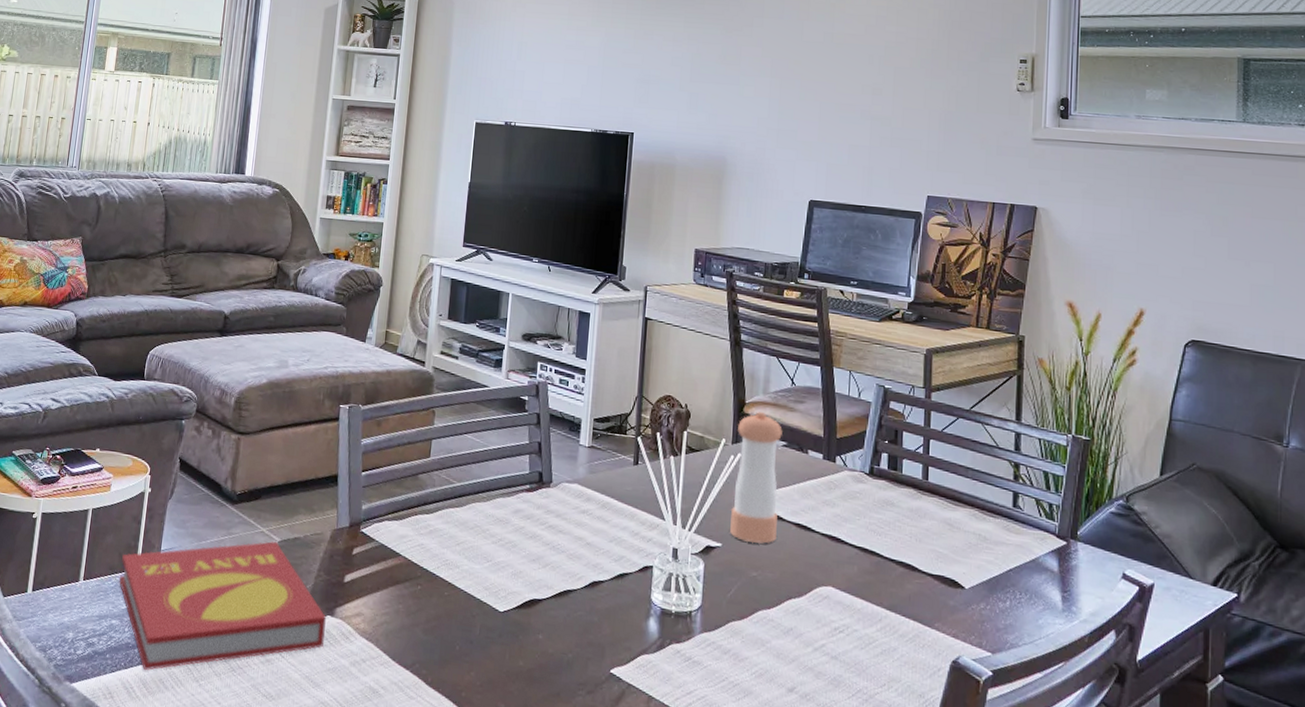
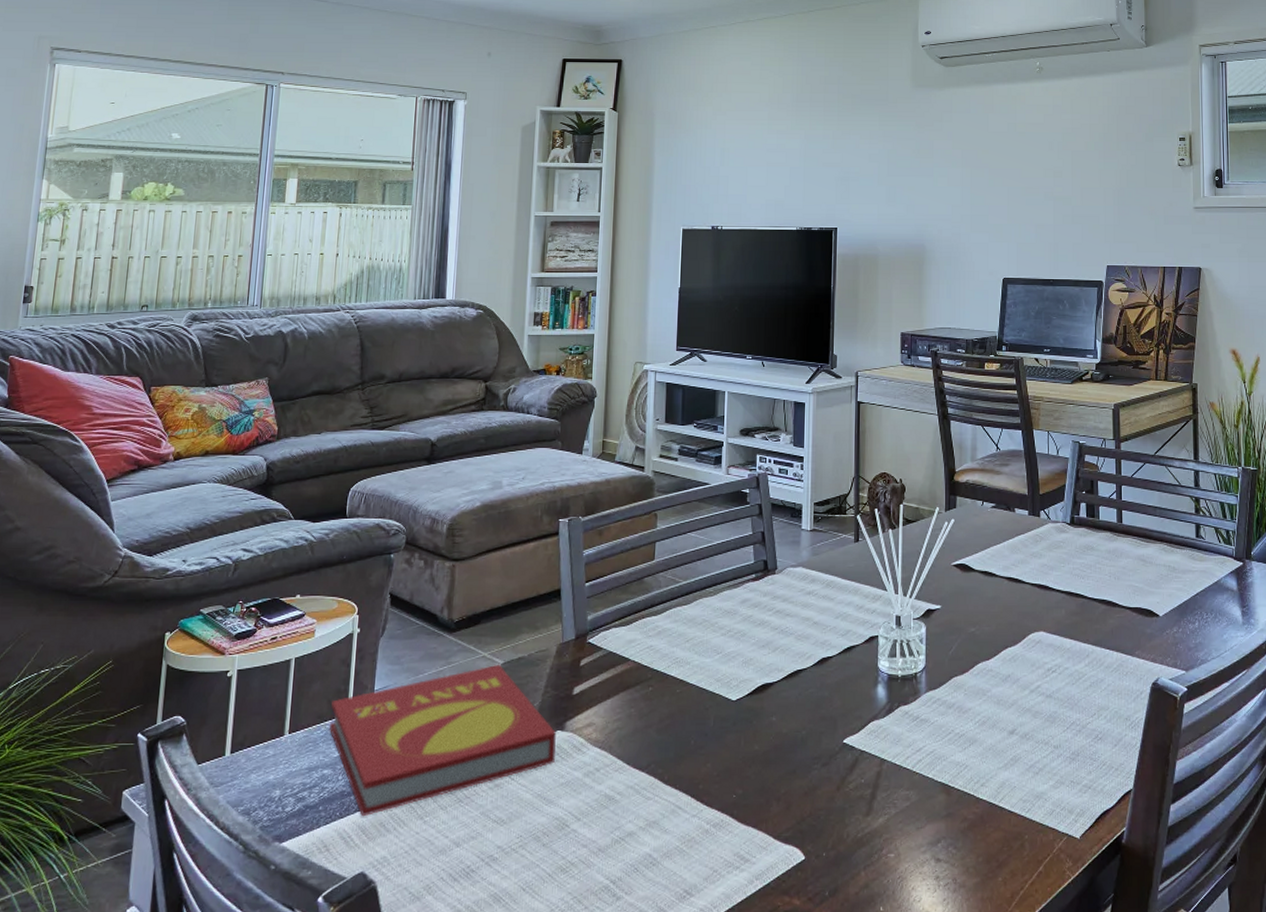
pepper shaker: present [730,411,783,544] -> none [947,477,991,602]

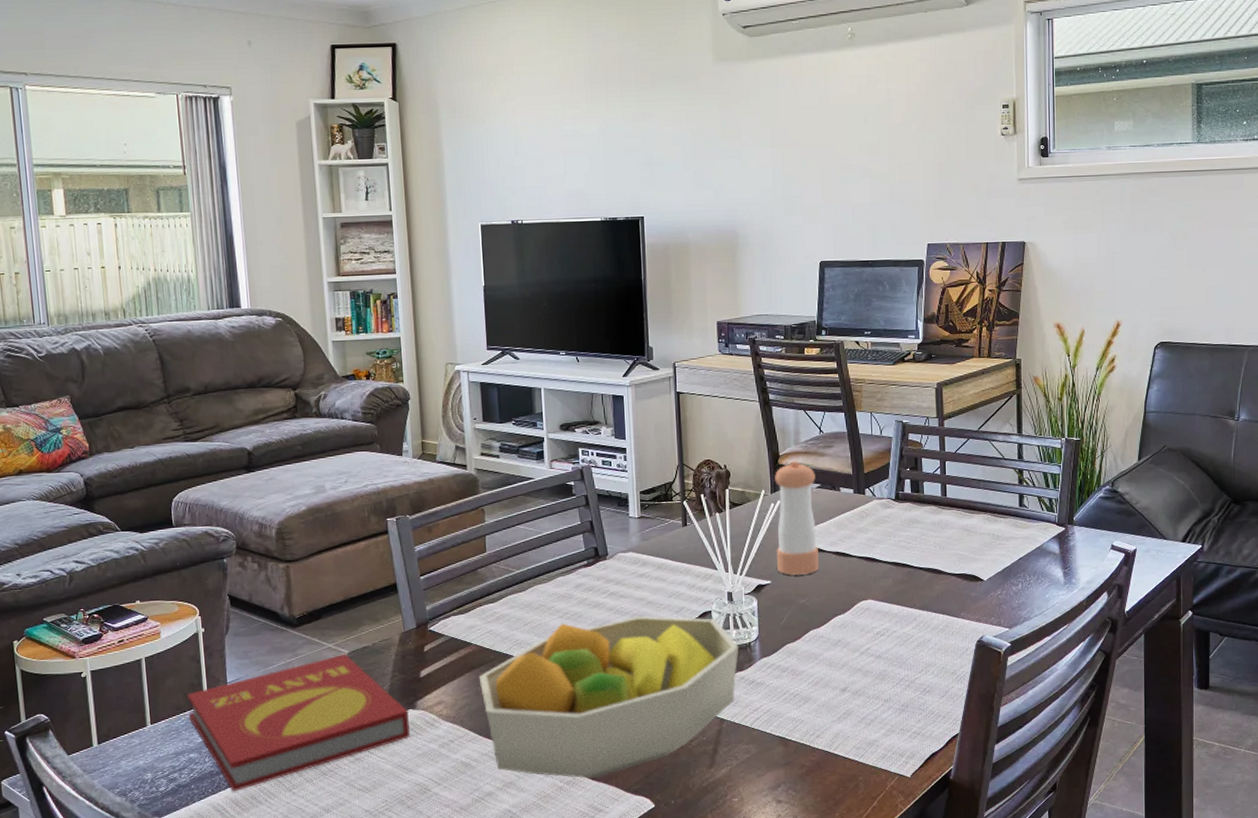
fruit bowl: none [633,637,905,822] -> present [478,615,739,779]
pepper shaker: none [947,477,991,602] -> present [775,460,819,576]

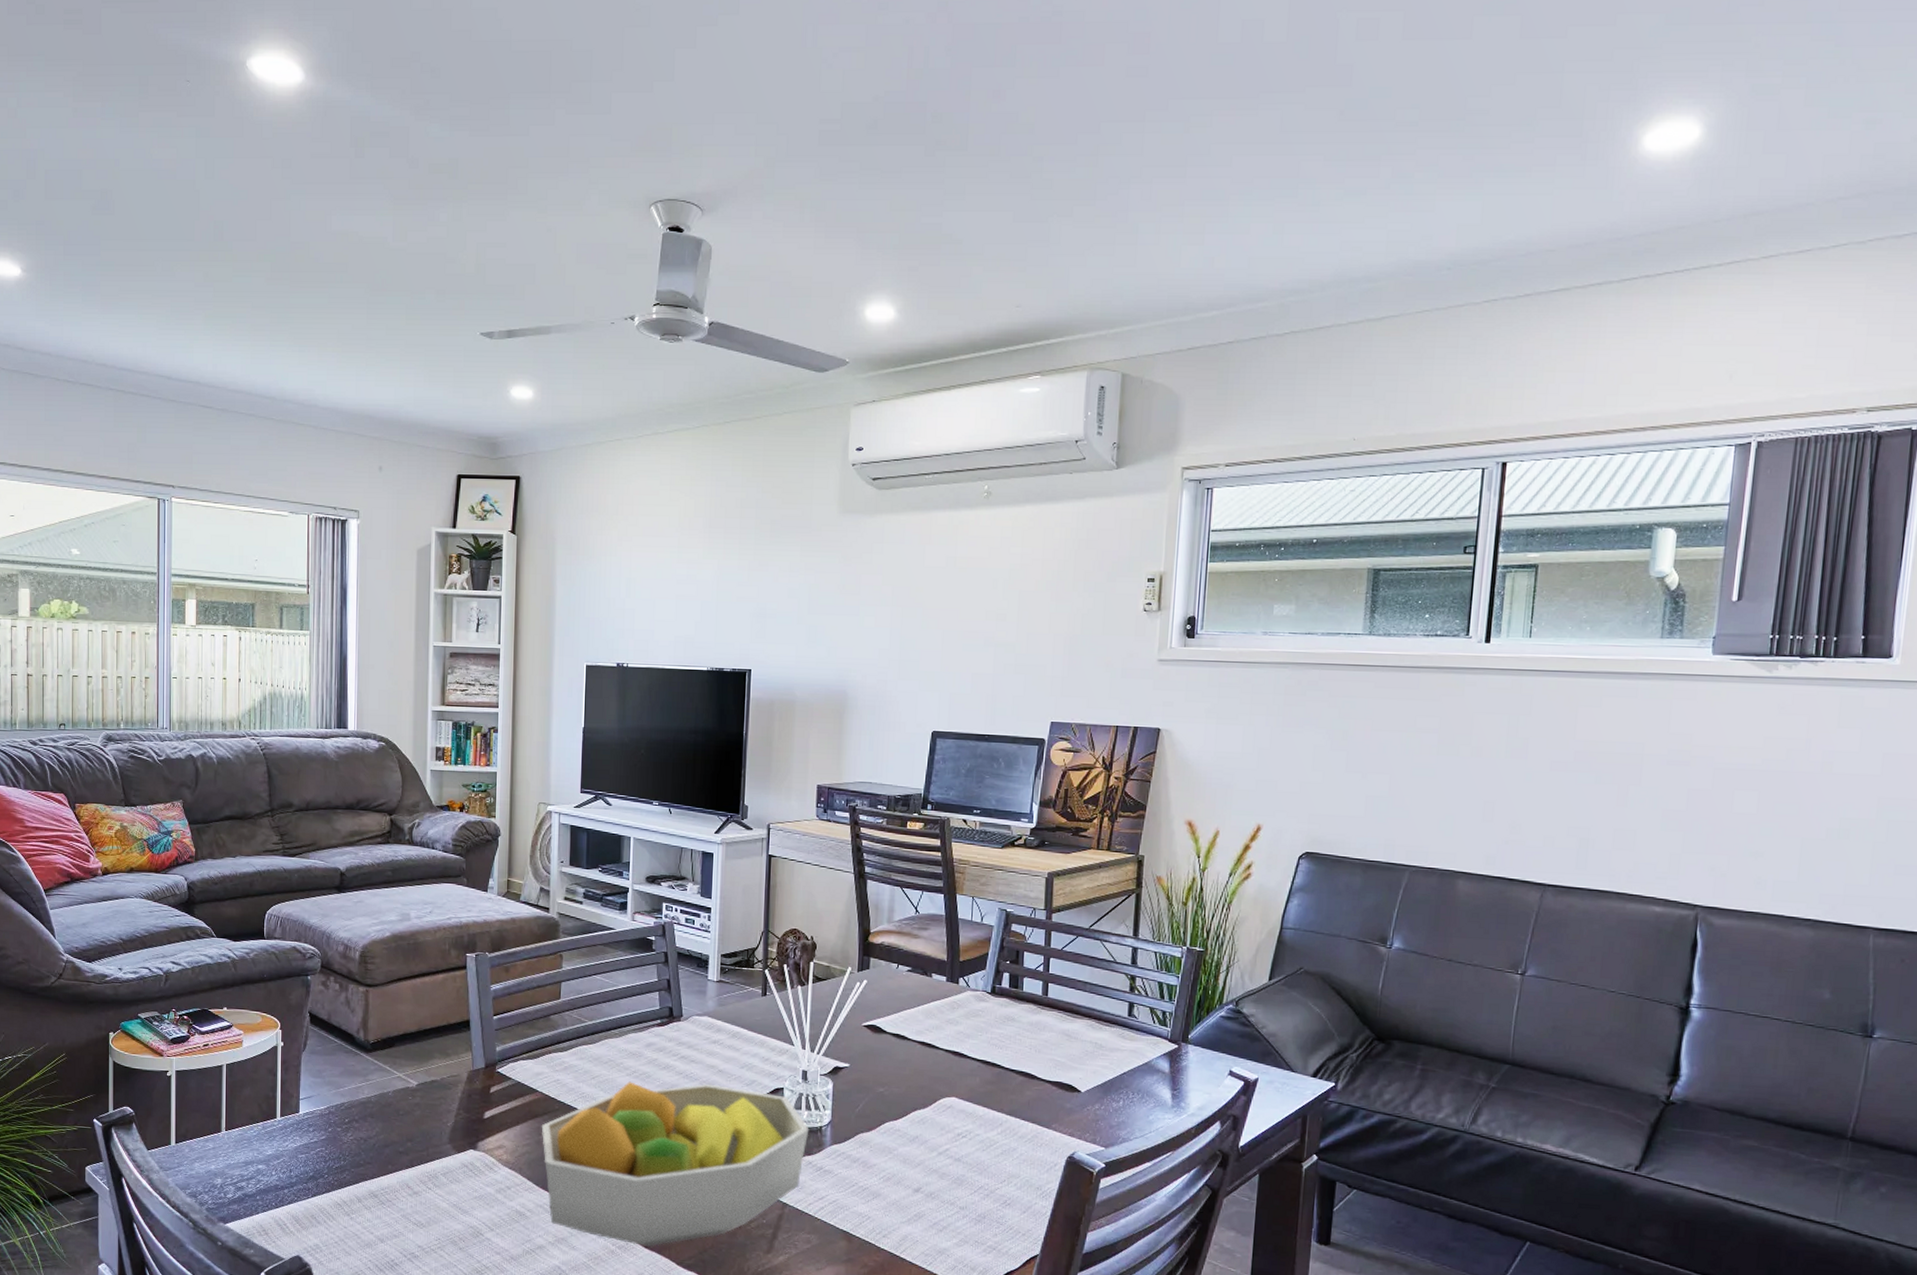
book: present [187,653,410,792] -> none [262,1085,469,1209]
pepper shaker: present [775,460,819,576] -> none [857,939,907,1063]

